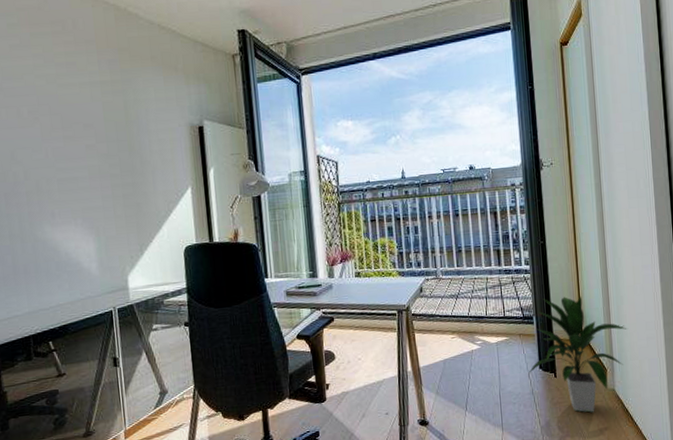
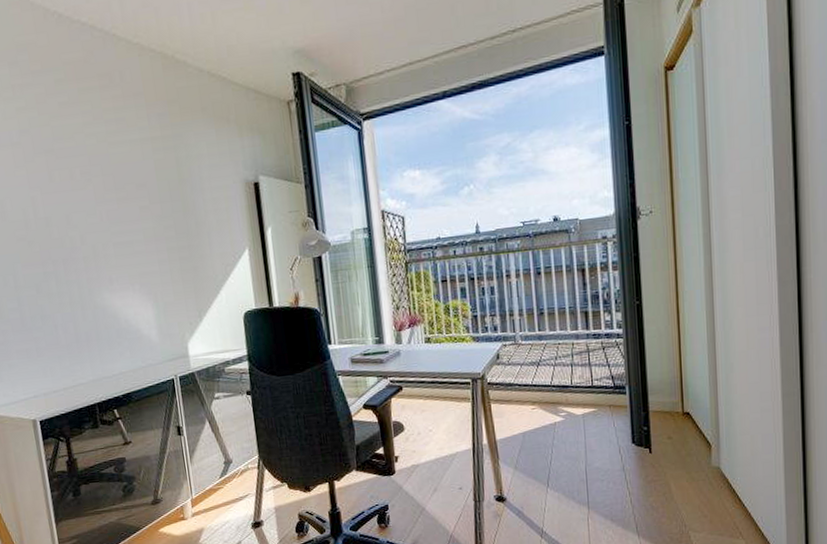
indoor plant: present [528,296,627,413] -> none [619,363,738,492]

